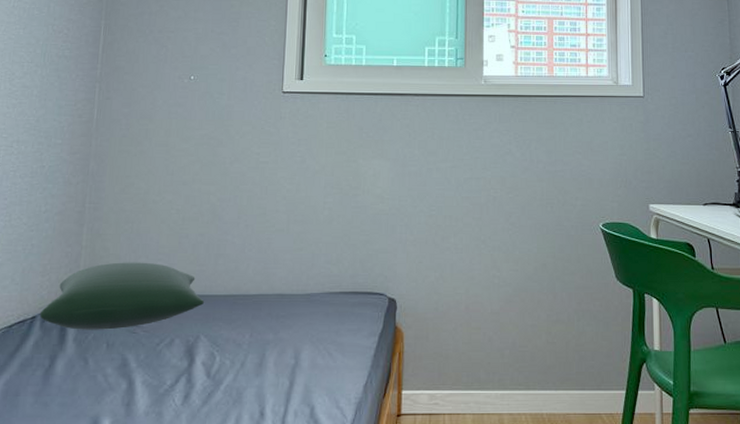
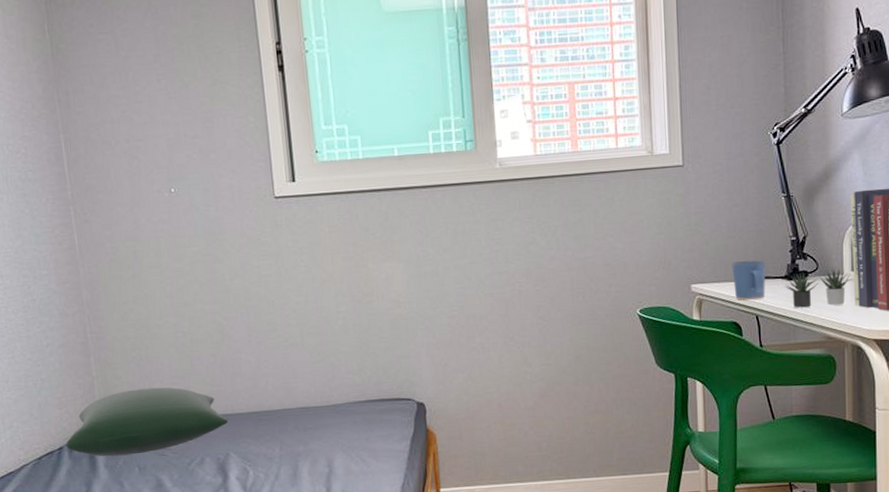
mug: none [686,187,716,224] -> present [732,260,766,301]

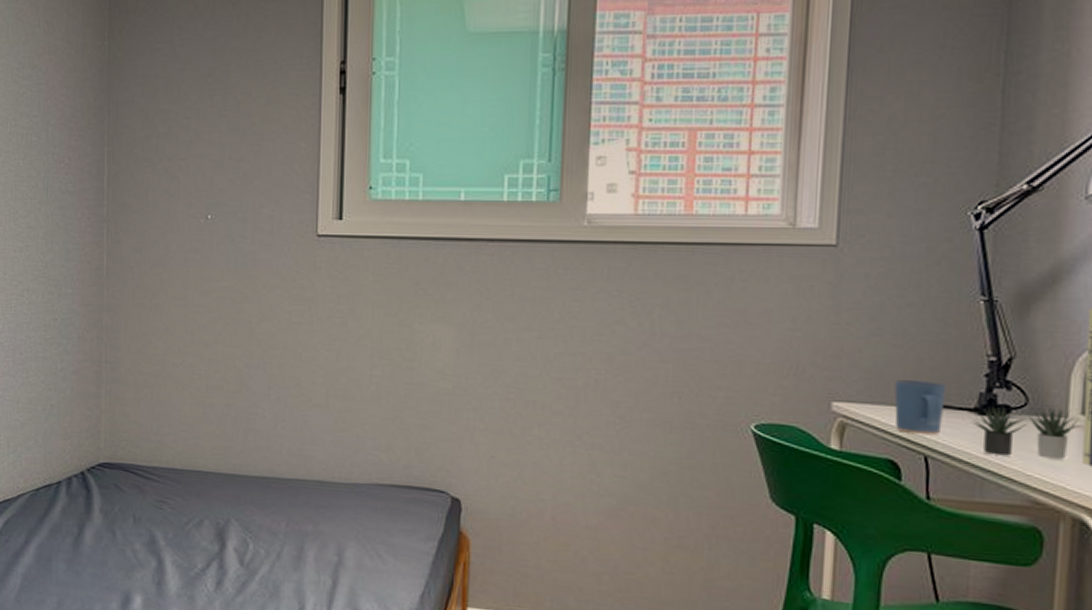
pillow: present [65,387,228,457] -> none [64,430,233,503]

